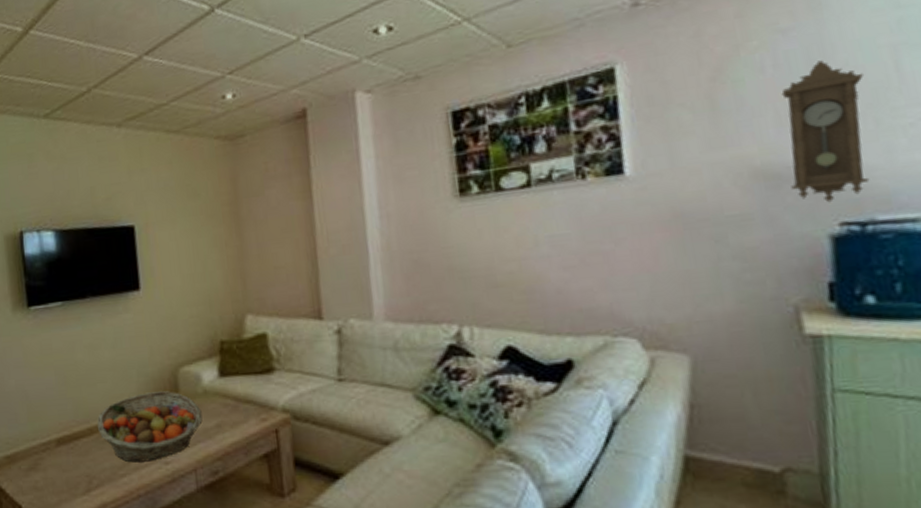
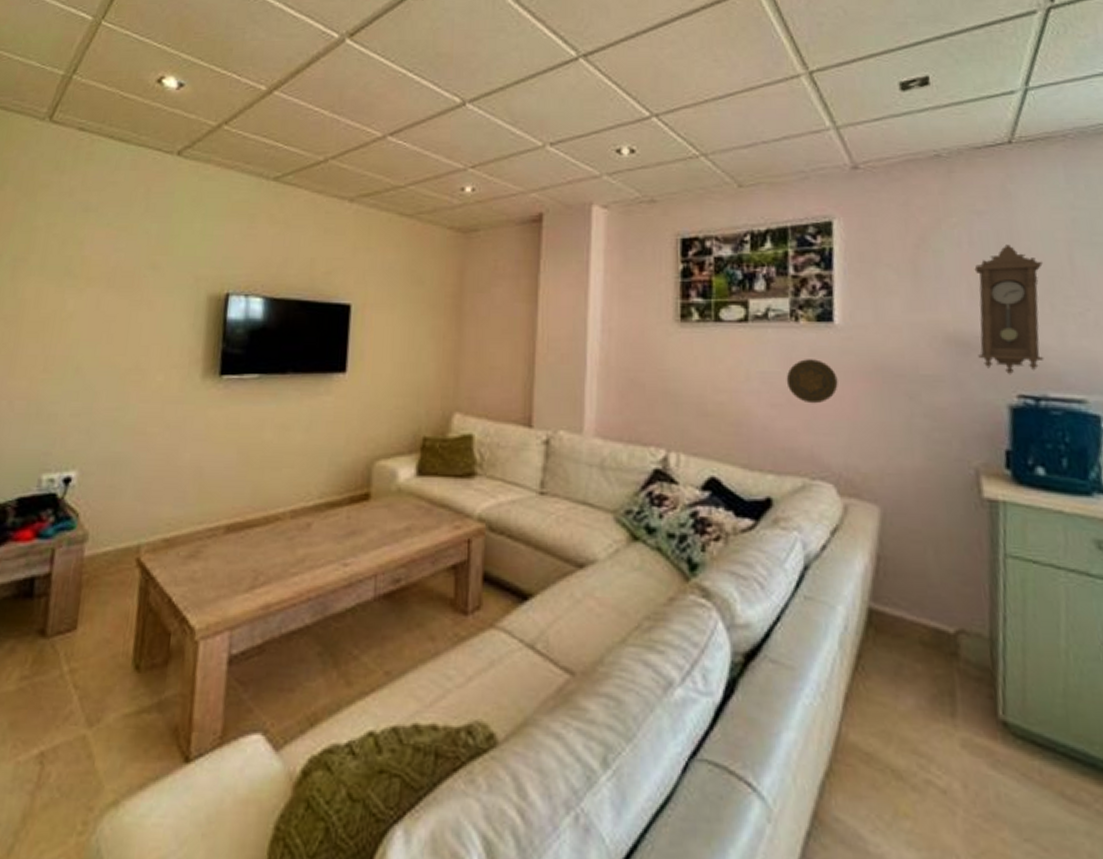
fruit basket: present [96,391,203,463] -> none [274,484,392,561]
decorative plate: none [577,215,635,262] -> present [786,359,838,404]

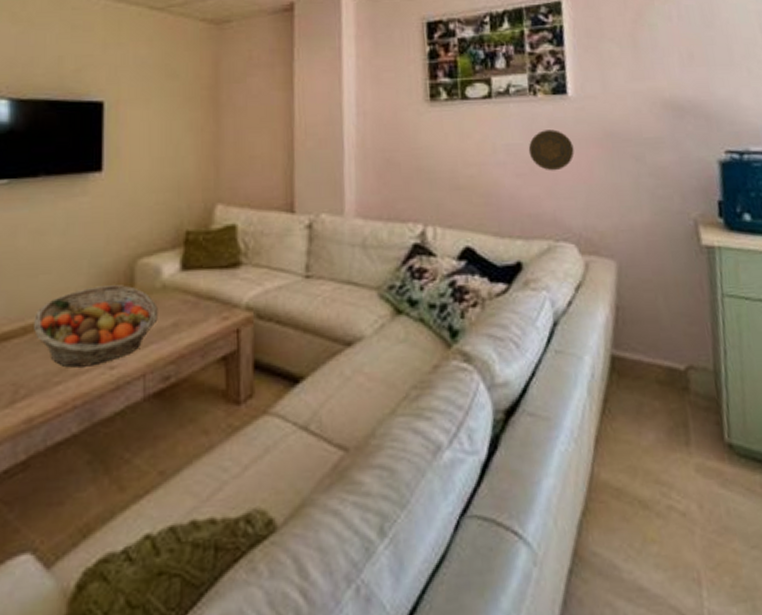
fruit basket: none [274,484,392,561] -> present [33,285,158,368]
pendulum clock: present [974,244,1045,375] -> none [683,17,745,134]

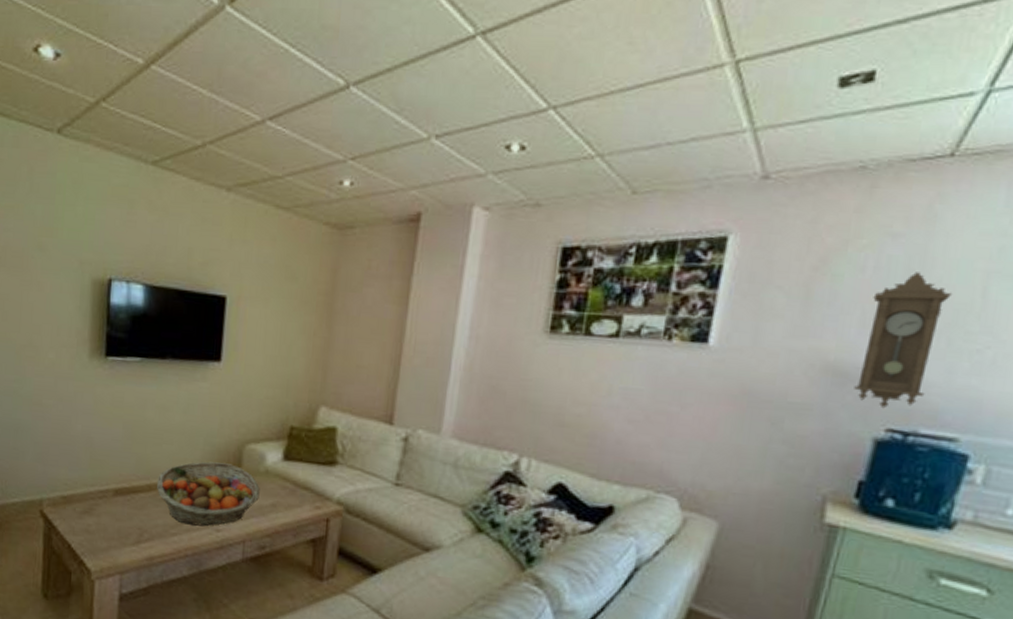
decorative plate: present [528,129,574,171] -> none [647,378,701,423]
pendulum clock: none [683,17,745,134] -> present [854,272,952,409]

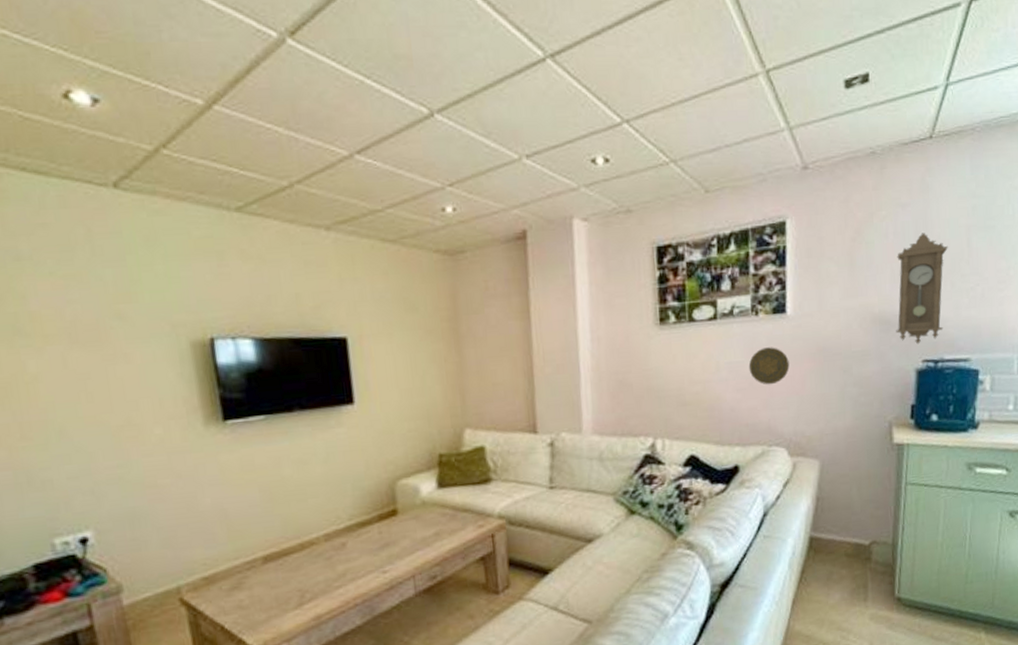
fruit basket: present [156,461,260,526] -> none [308,503,421,574]
decorative plate: none [647,378,701,423] -> present [748,347,790,385]

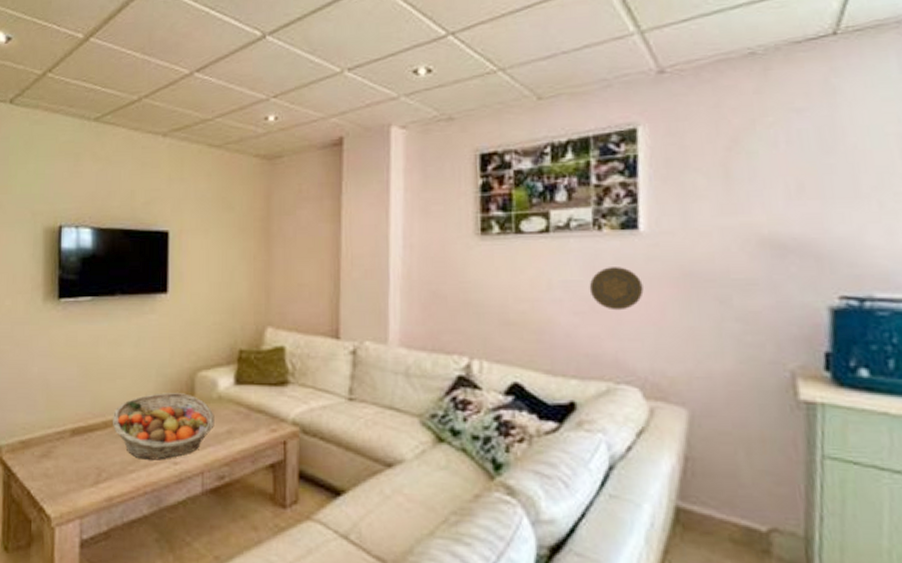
fruit basket: none [308,503,421,574] -> present [112,393,214,460]
pendulum clock: present [896,232,948,345] -> none [792,141,871,276]

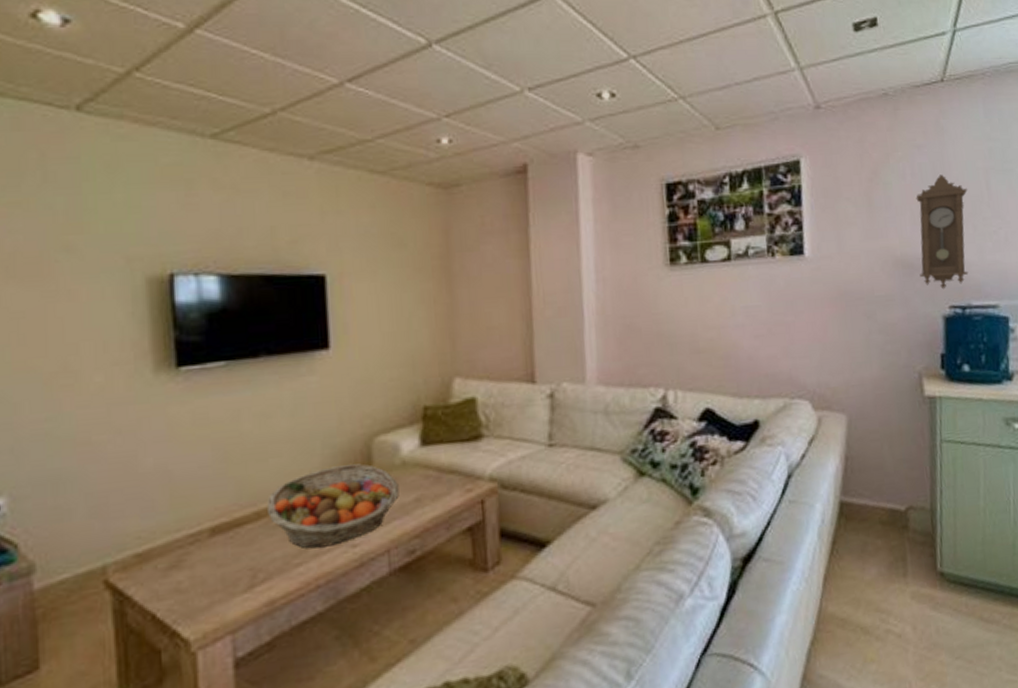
decorative plate: present [589,267,644,311] -> none [766,290,810,332]
pendulum clock: none [792,141,871,276] -> present [916,174,969,290]

